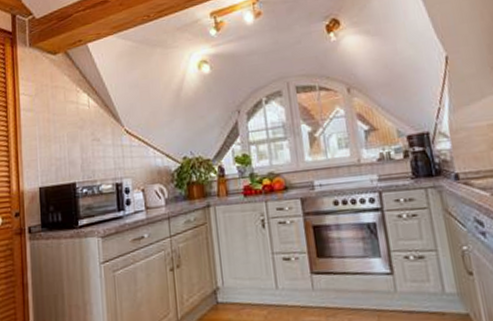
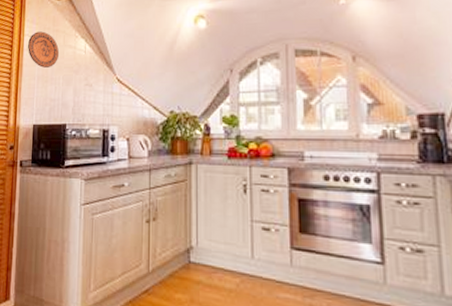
decorative plate: none [25,88,60,127] -> present [28,31,59,68]

